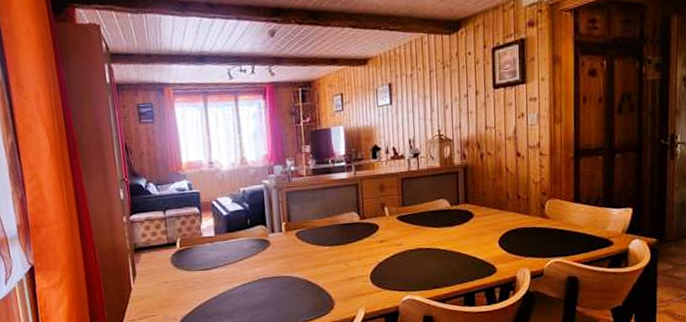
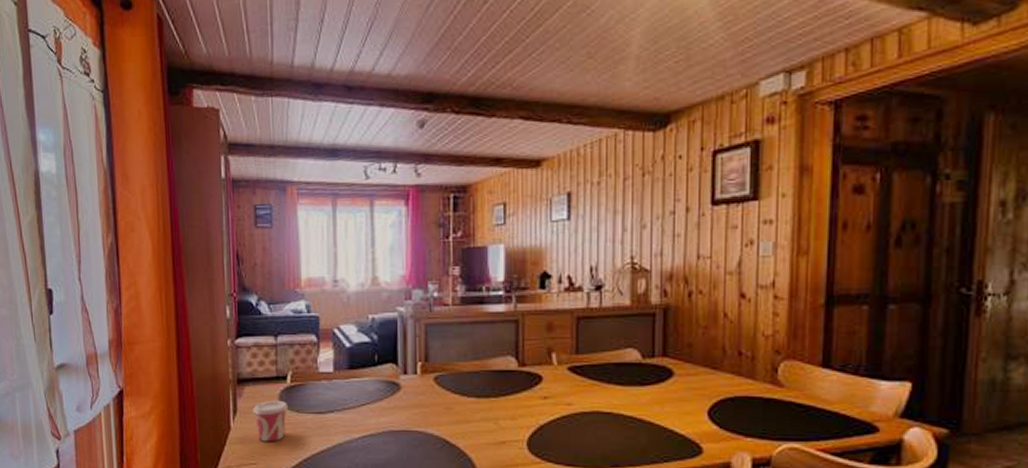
cup: none [150,262,180,297] -> present [253,400,289,442]

